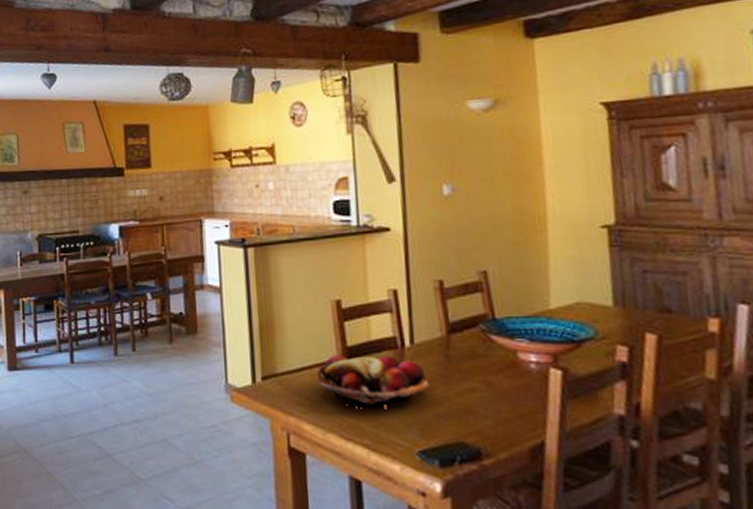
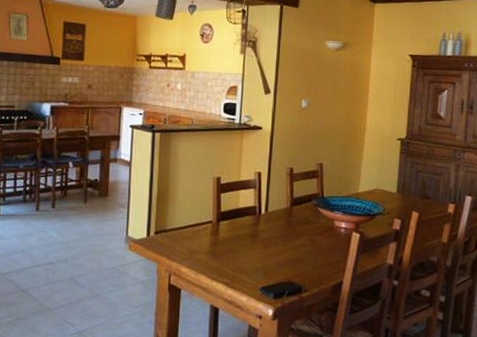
fruit basket: present [317,354,430,408] -> none [196,217,274,257]

